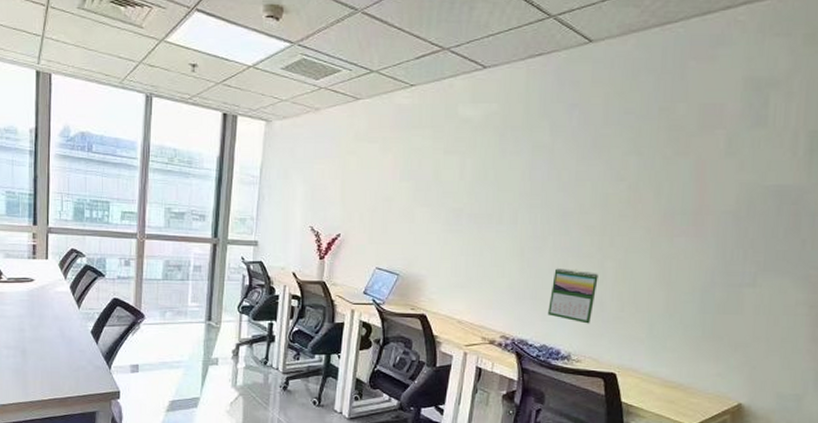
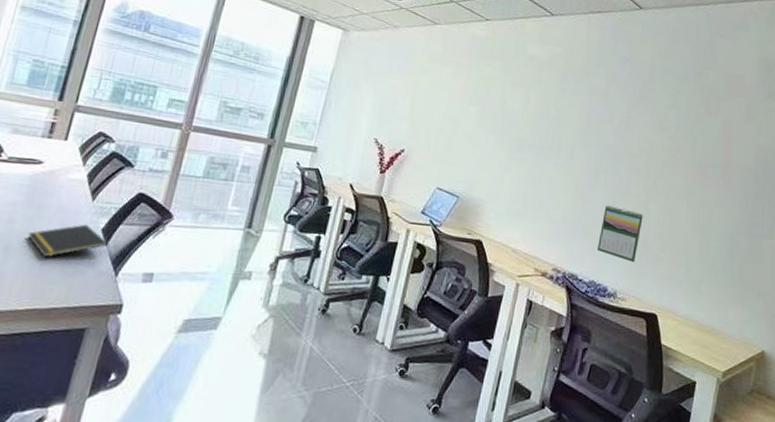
notepad: none [36,328,98,358] -> present [28,224,108,258]

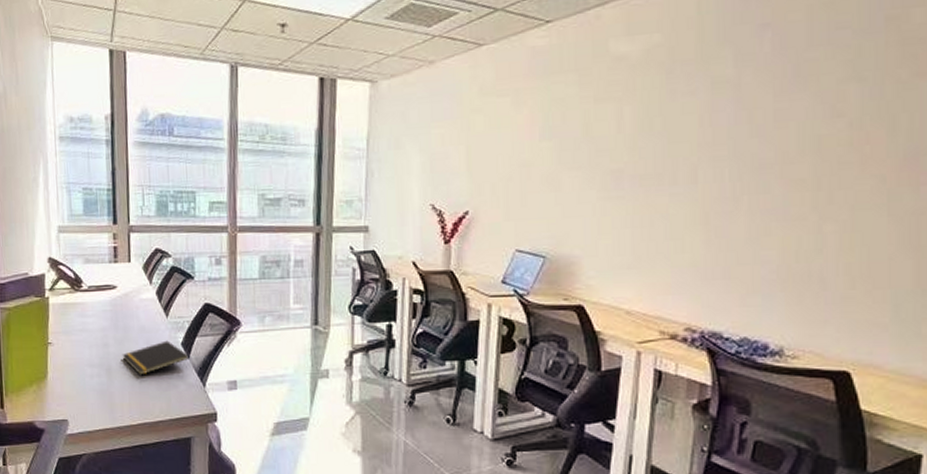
calendar: present [597,205,643,263] -> none [748,237,815,308]

